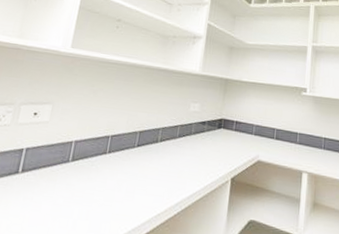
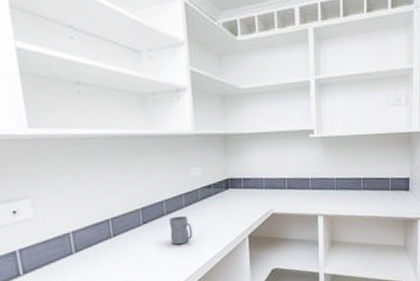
mug: none [157,145,180,174] -> present [168,215,193,244]

